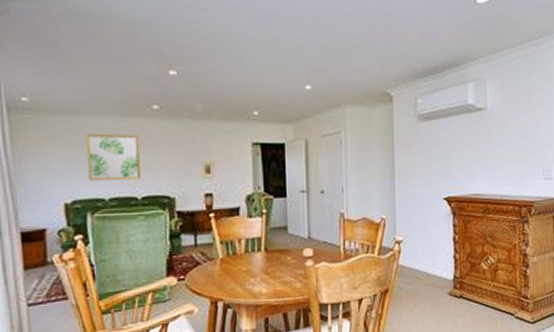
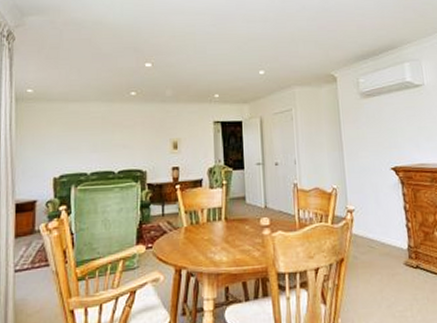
wall art: present [85,133,141,181] -> none [74,117,119,158]

